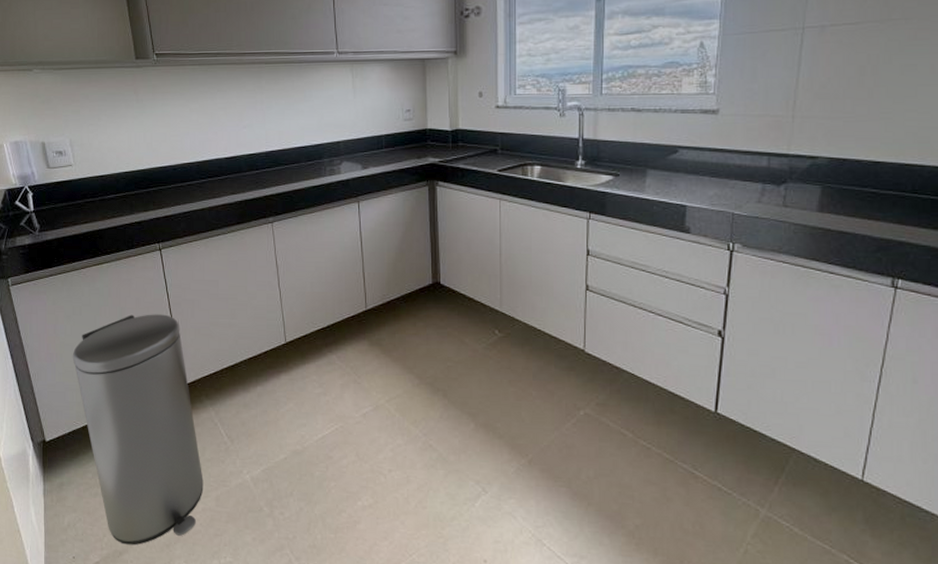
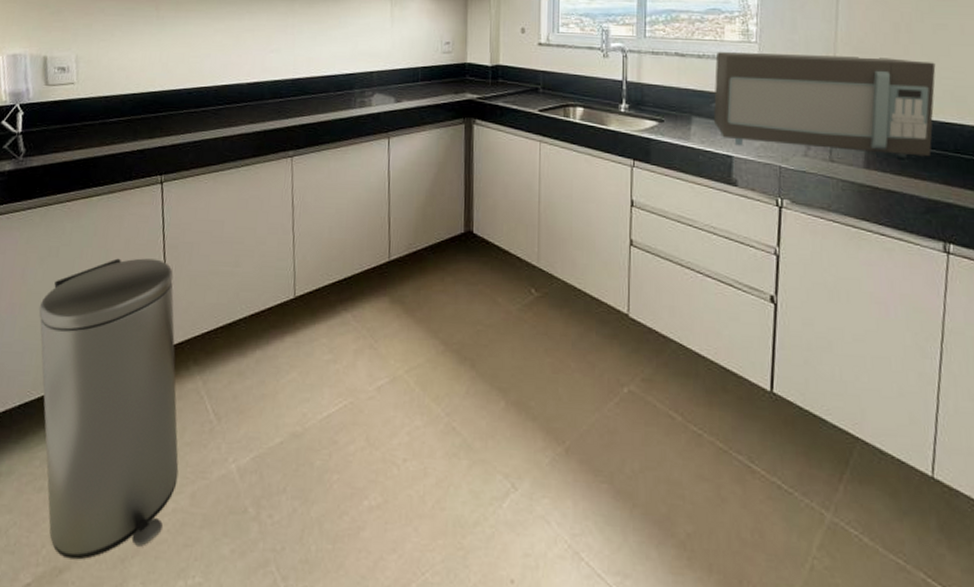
microwave: none [669,102,900,204] -> present [714,52,936,162]

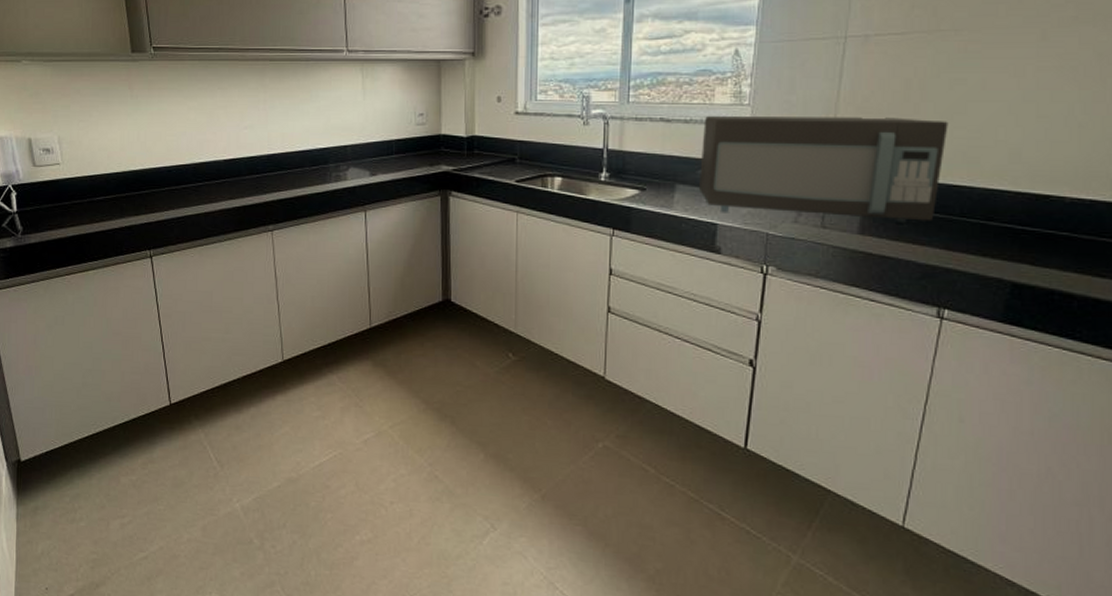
pedal bin: present [38,258,179,560] -> none [52,326,190,577]

